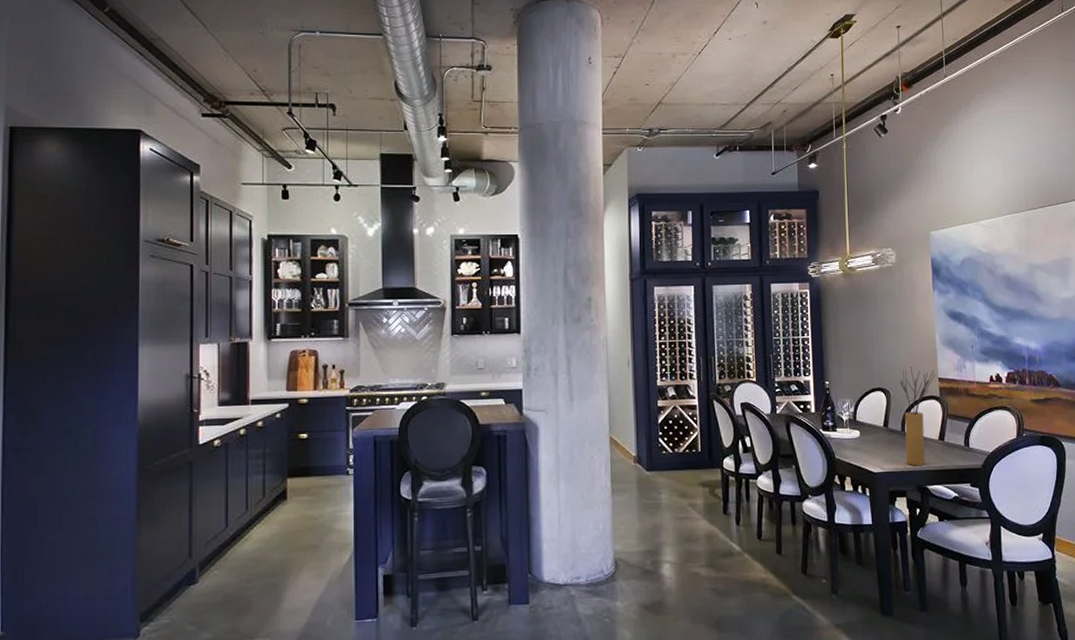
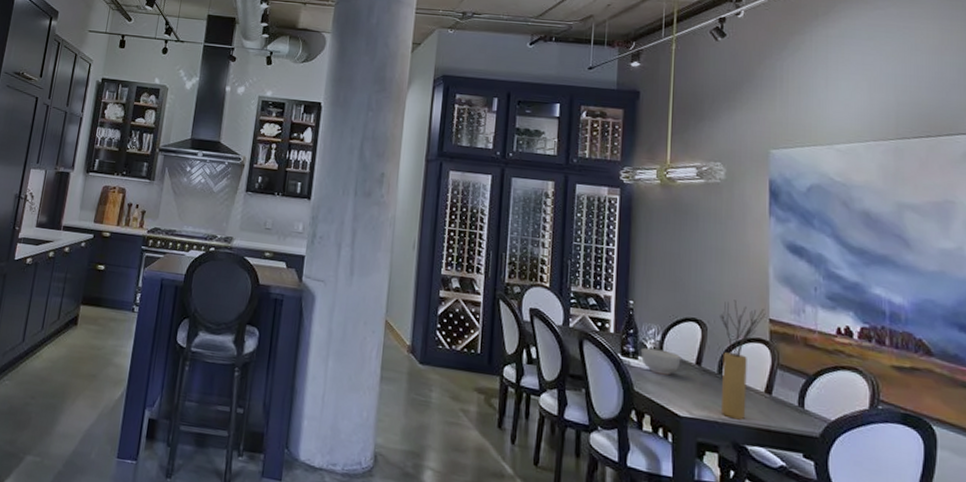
bowl: none [838,419,872,441] -> present [640,347,681,376]

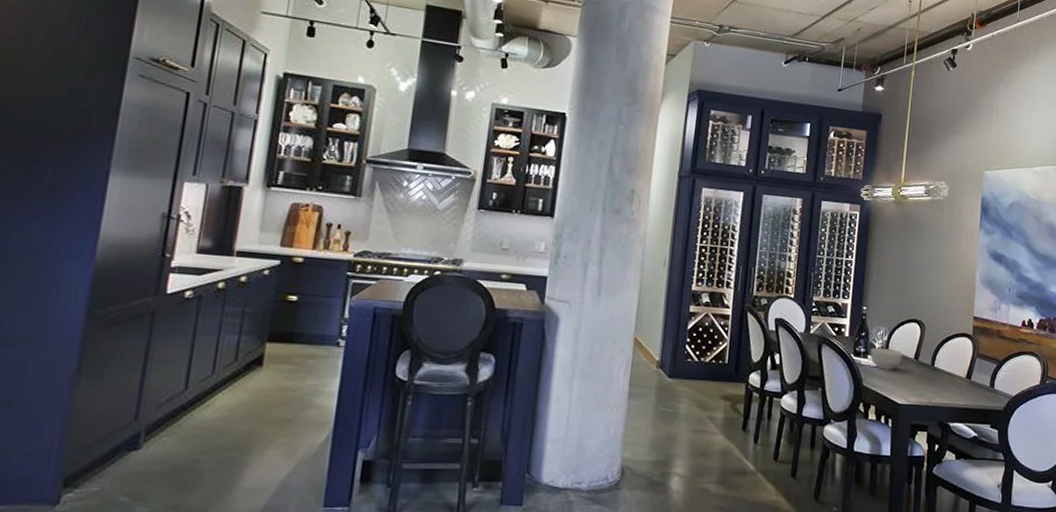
vase: present [720,300,766,420] -> none [932,302,971,403]

